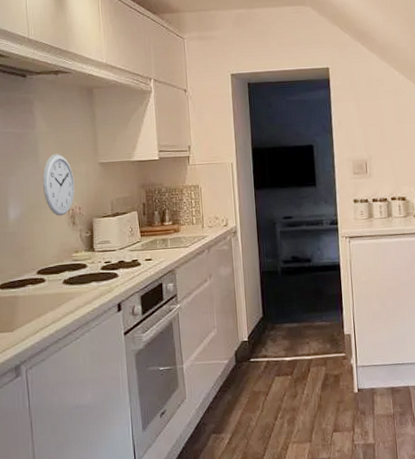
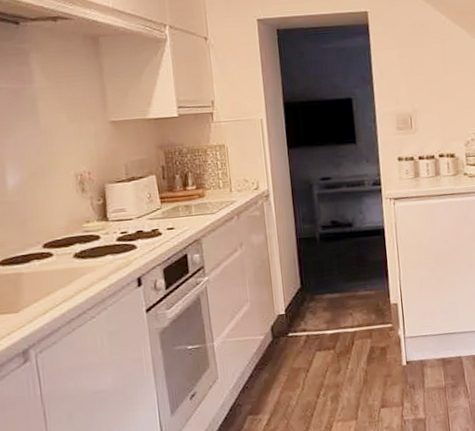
wall clock: present [43,153,75,216] -> none [44,111,83,183]

